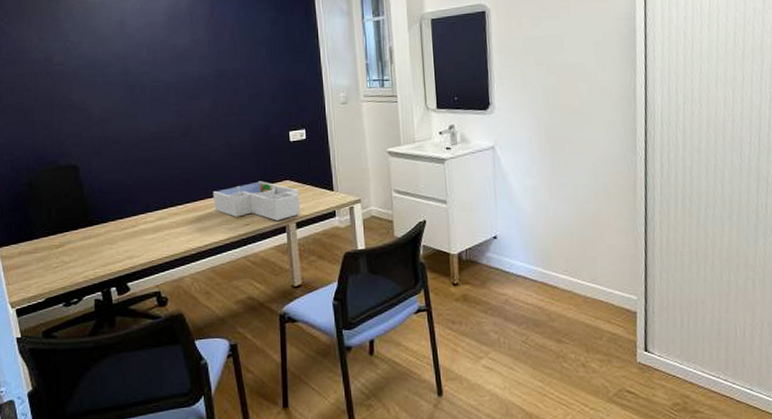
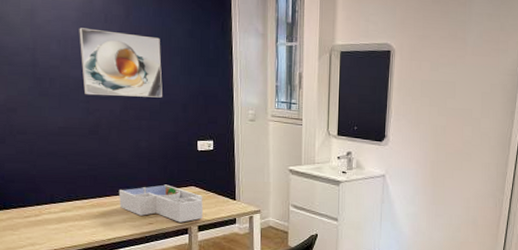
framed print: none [167,30,251,97] -> present [79,28,163,98]

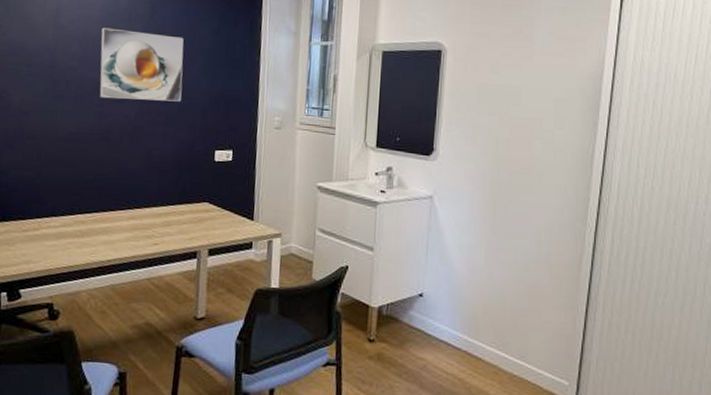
desk organizer: present [118,184,203,223] -> none [123,199,217,245]

